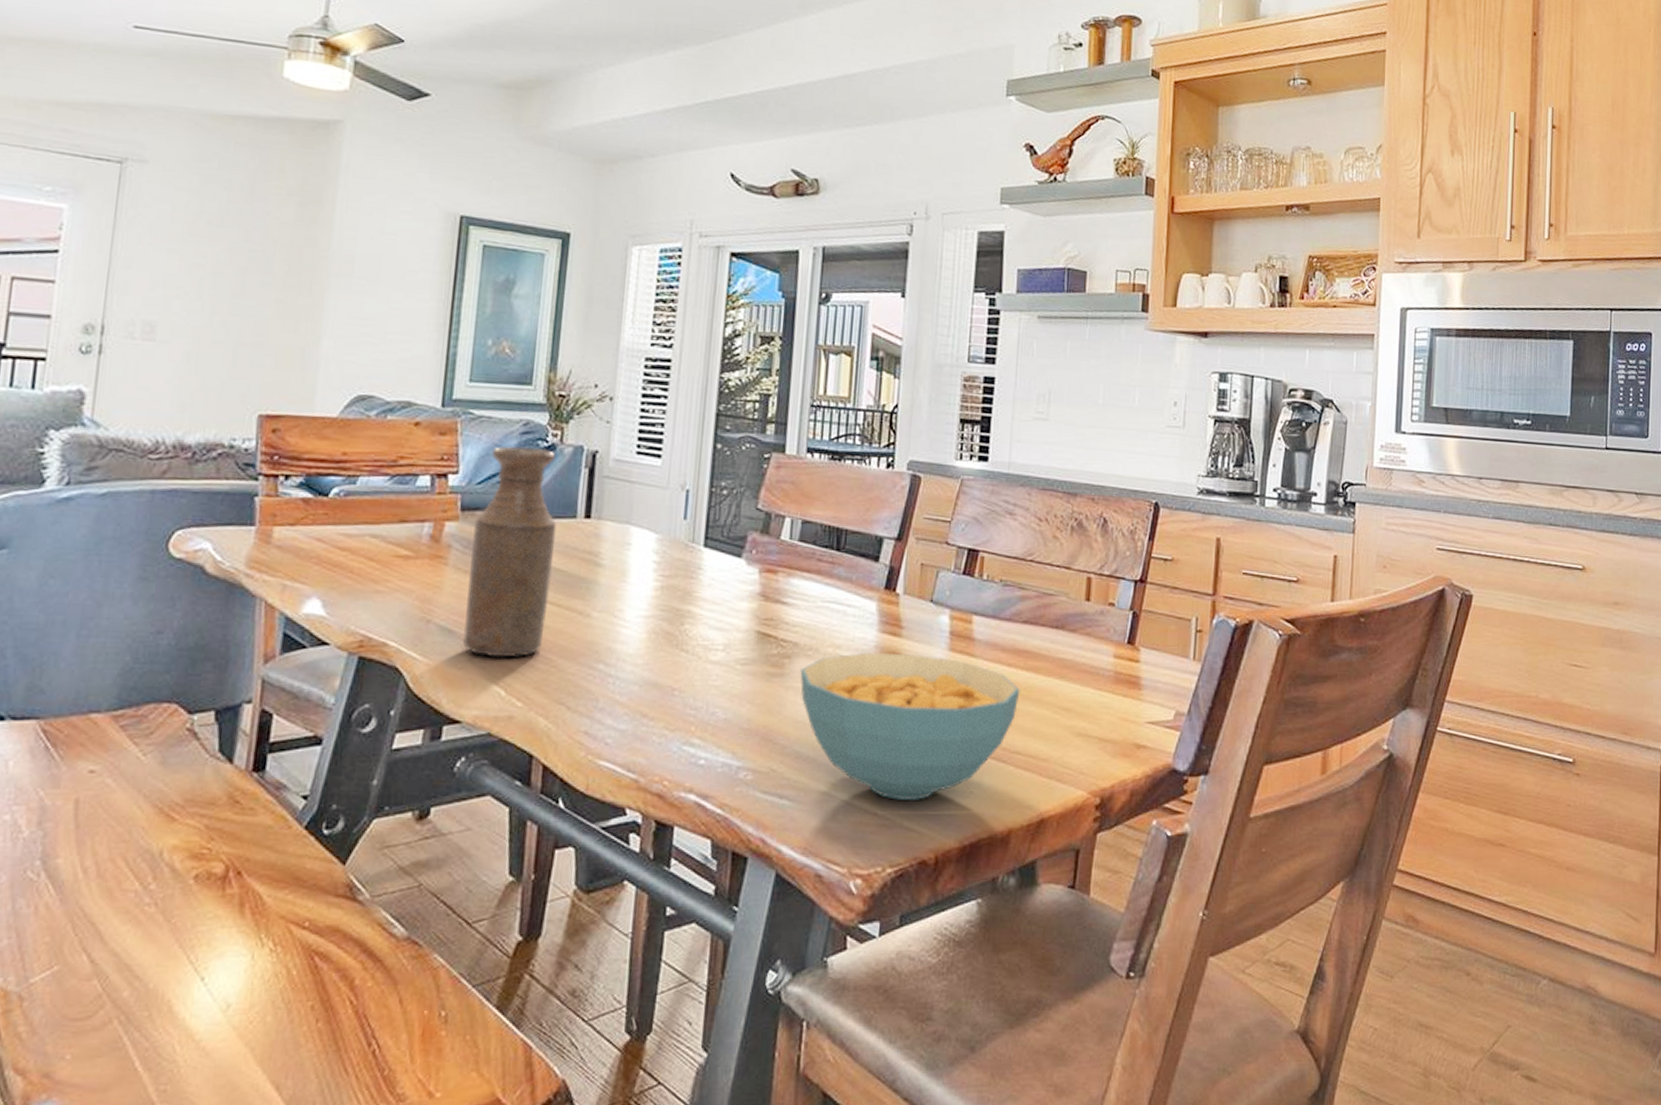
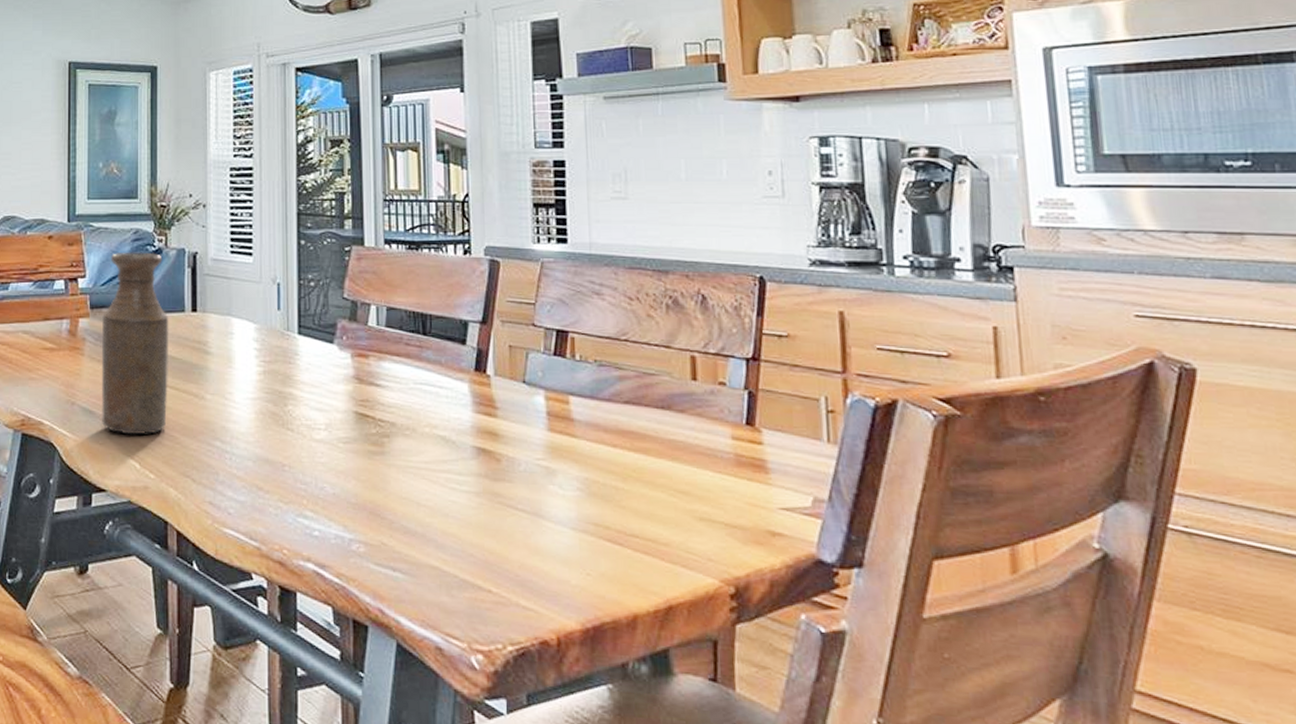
cereal bowl: present [800,653,1021,802] -> none [400,433,630,581]

